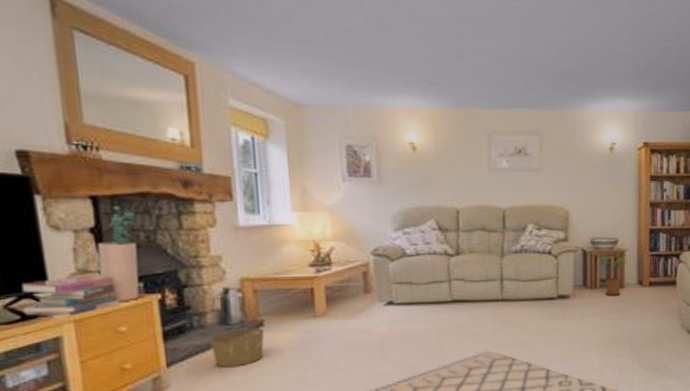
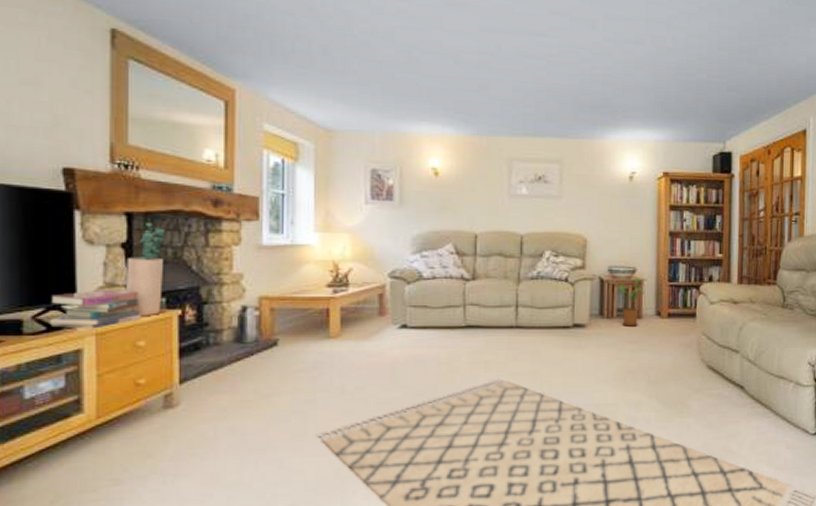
basket: present [210,323,265,368] -> none [224,342,278,387]

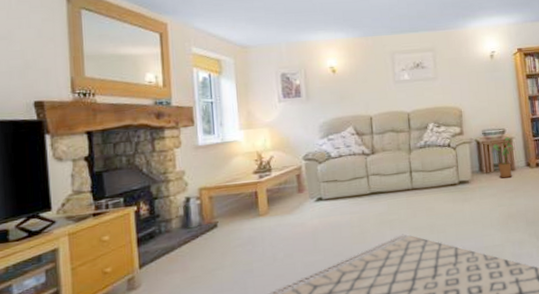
books: present [49,289,142,329] -> none [30,194,105,233]
vase: present [125,218,166,317] -> none [90,134,120,216]

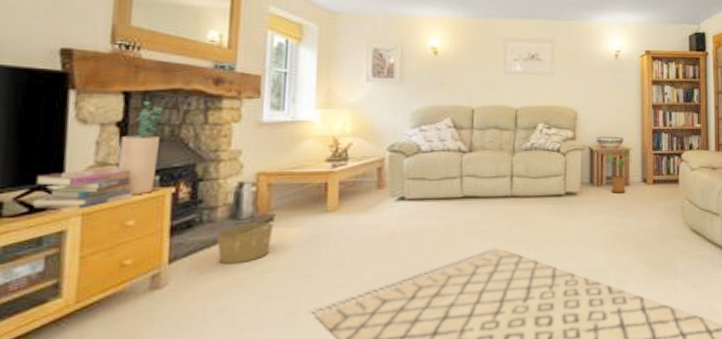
books: none [30,194,105,233] -> present [32,168,133,210]
vase: none [90,134,120,216] -> present [117,97,165,195]
basket: none [174,225,218,266] -> present [217,218,274,265]

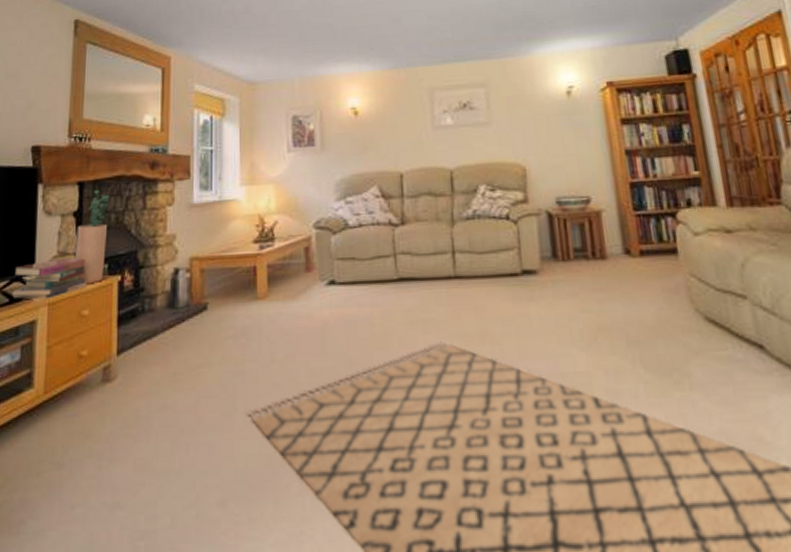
basket: present [217,218,274,265] -> none [158,306,207,358]
house plant: present [605,148,631,193] -> none [570,209,605,270]

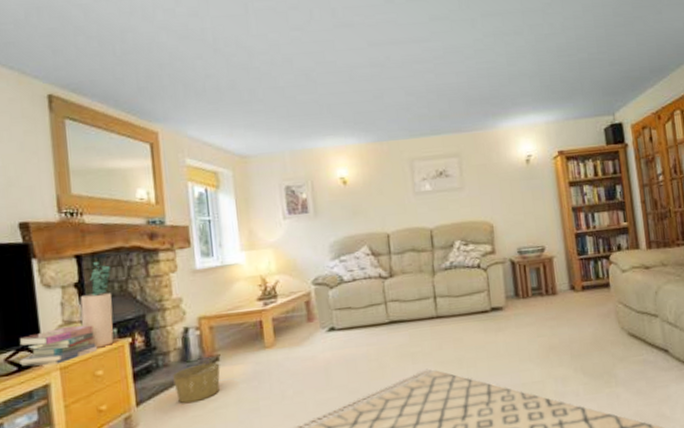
basket: none [158,306,207,358] -> present [173,359,221,404]

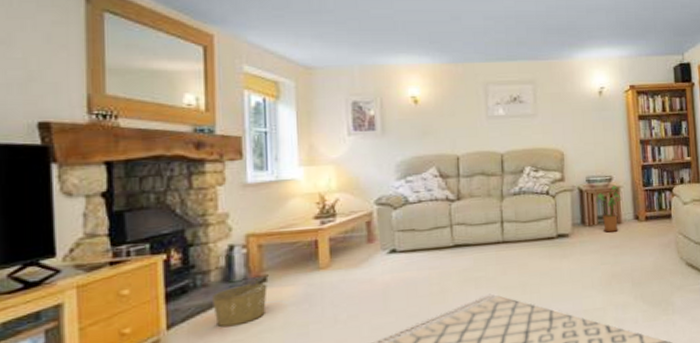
books: present [19,325,98,367] -> none [26,239,125,284]
vase: present [80,258,114,348] -> none [106,165,148,265]
house plant: none [529,256,556,304] -> present [596,185,622,233]

